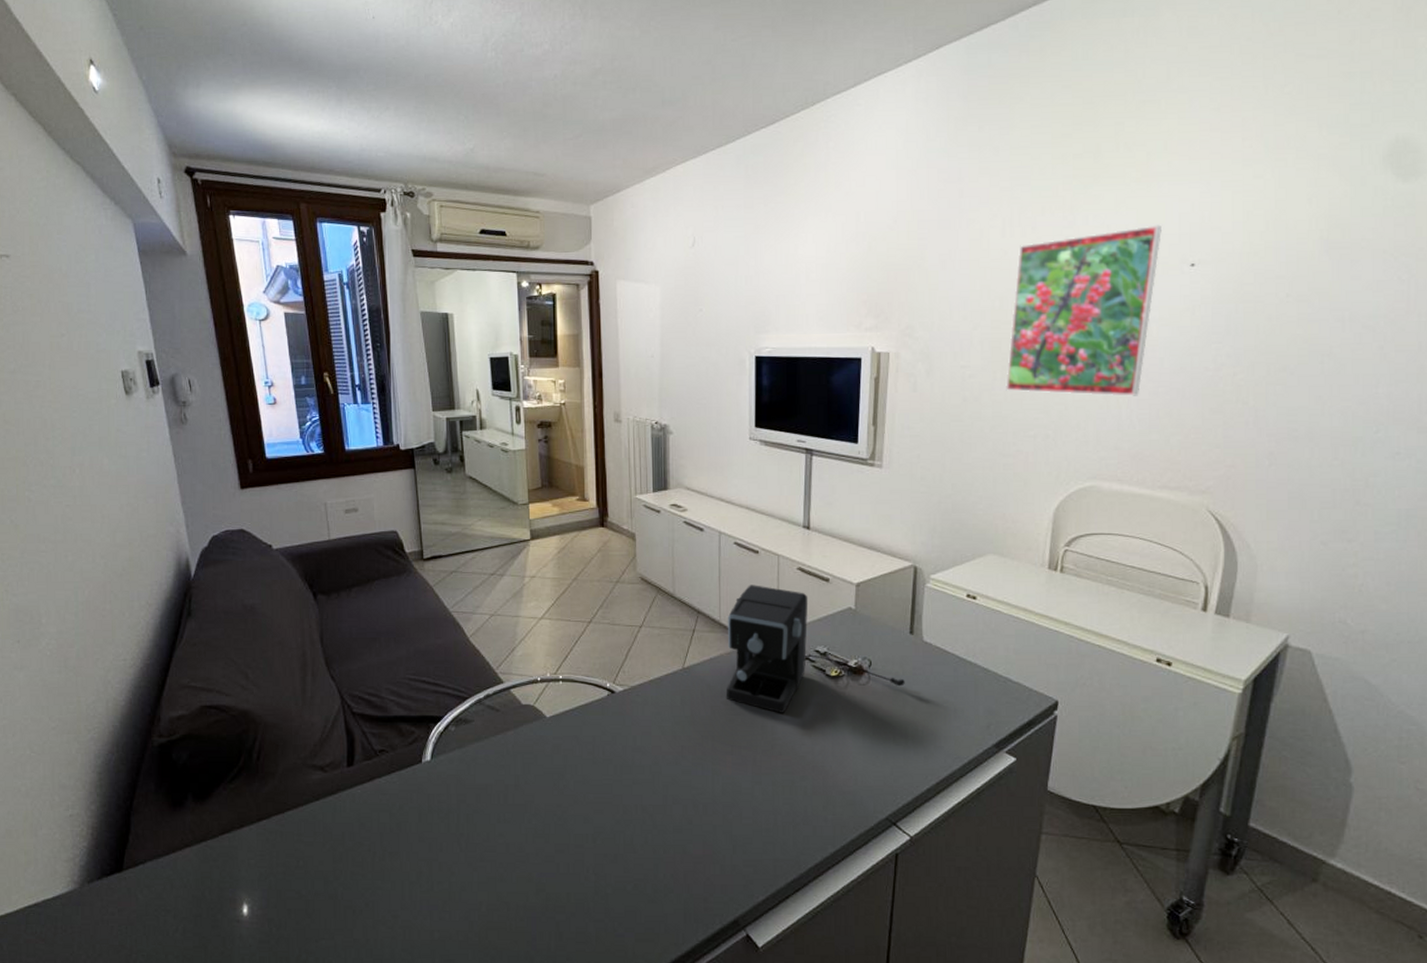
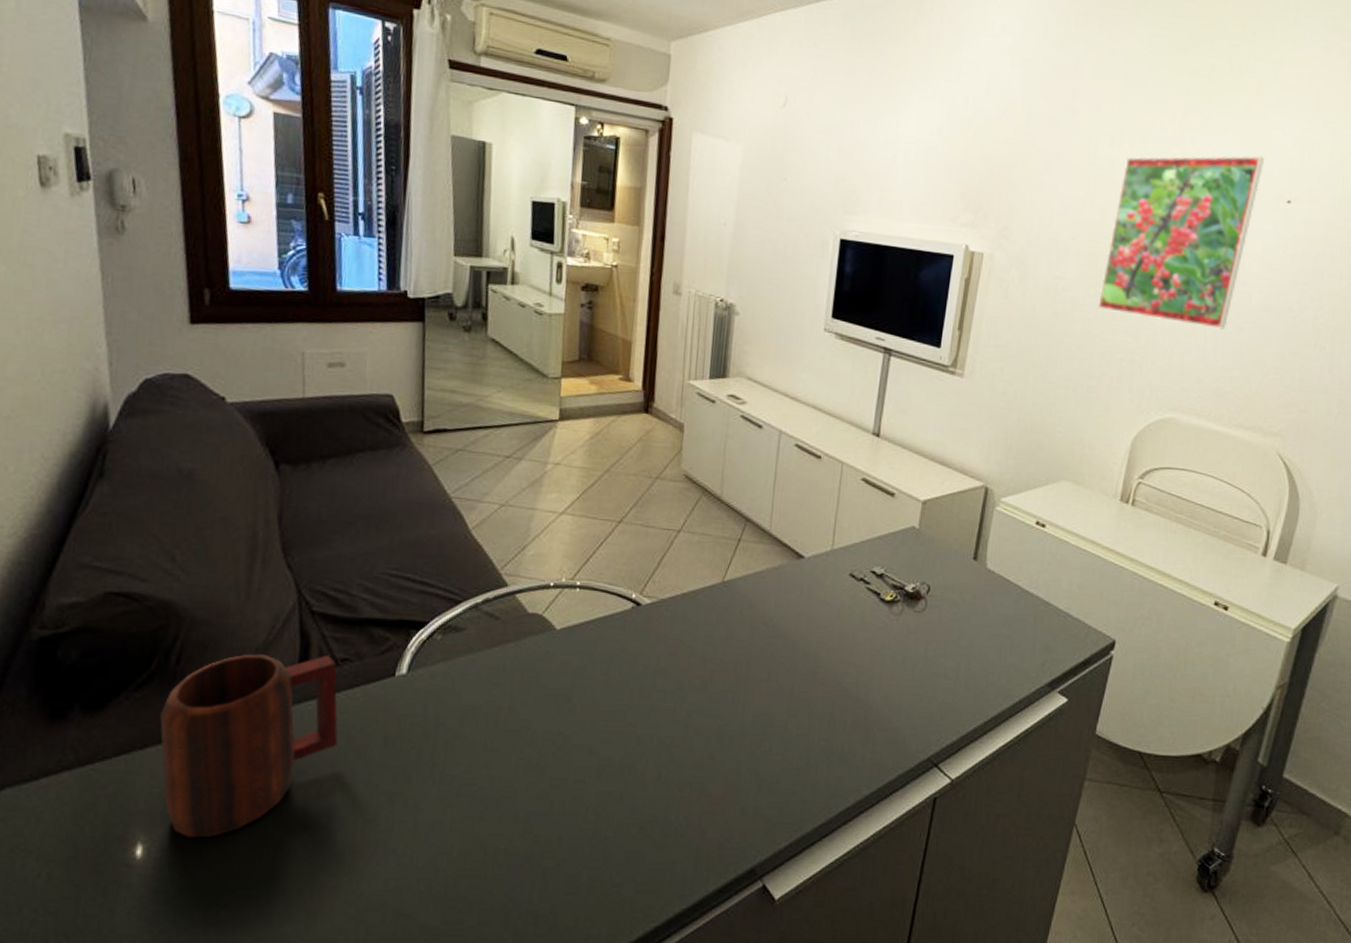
mug: none [250,747,383,899] -> present [160,654,338,838]
coffee maker: present [725,585,905,713] -> none [767,493,963,639]

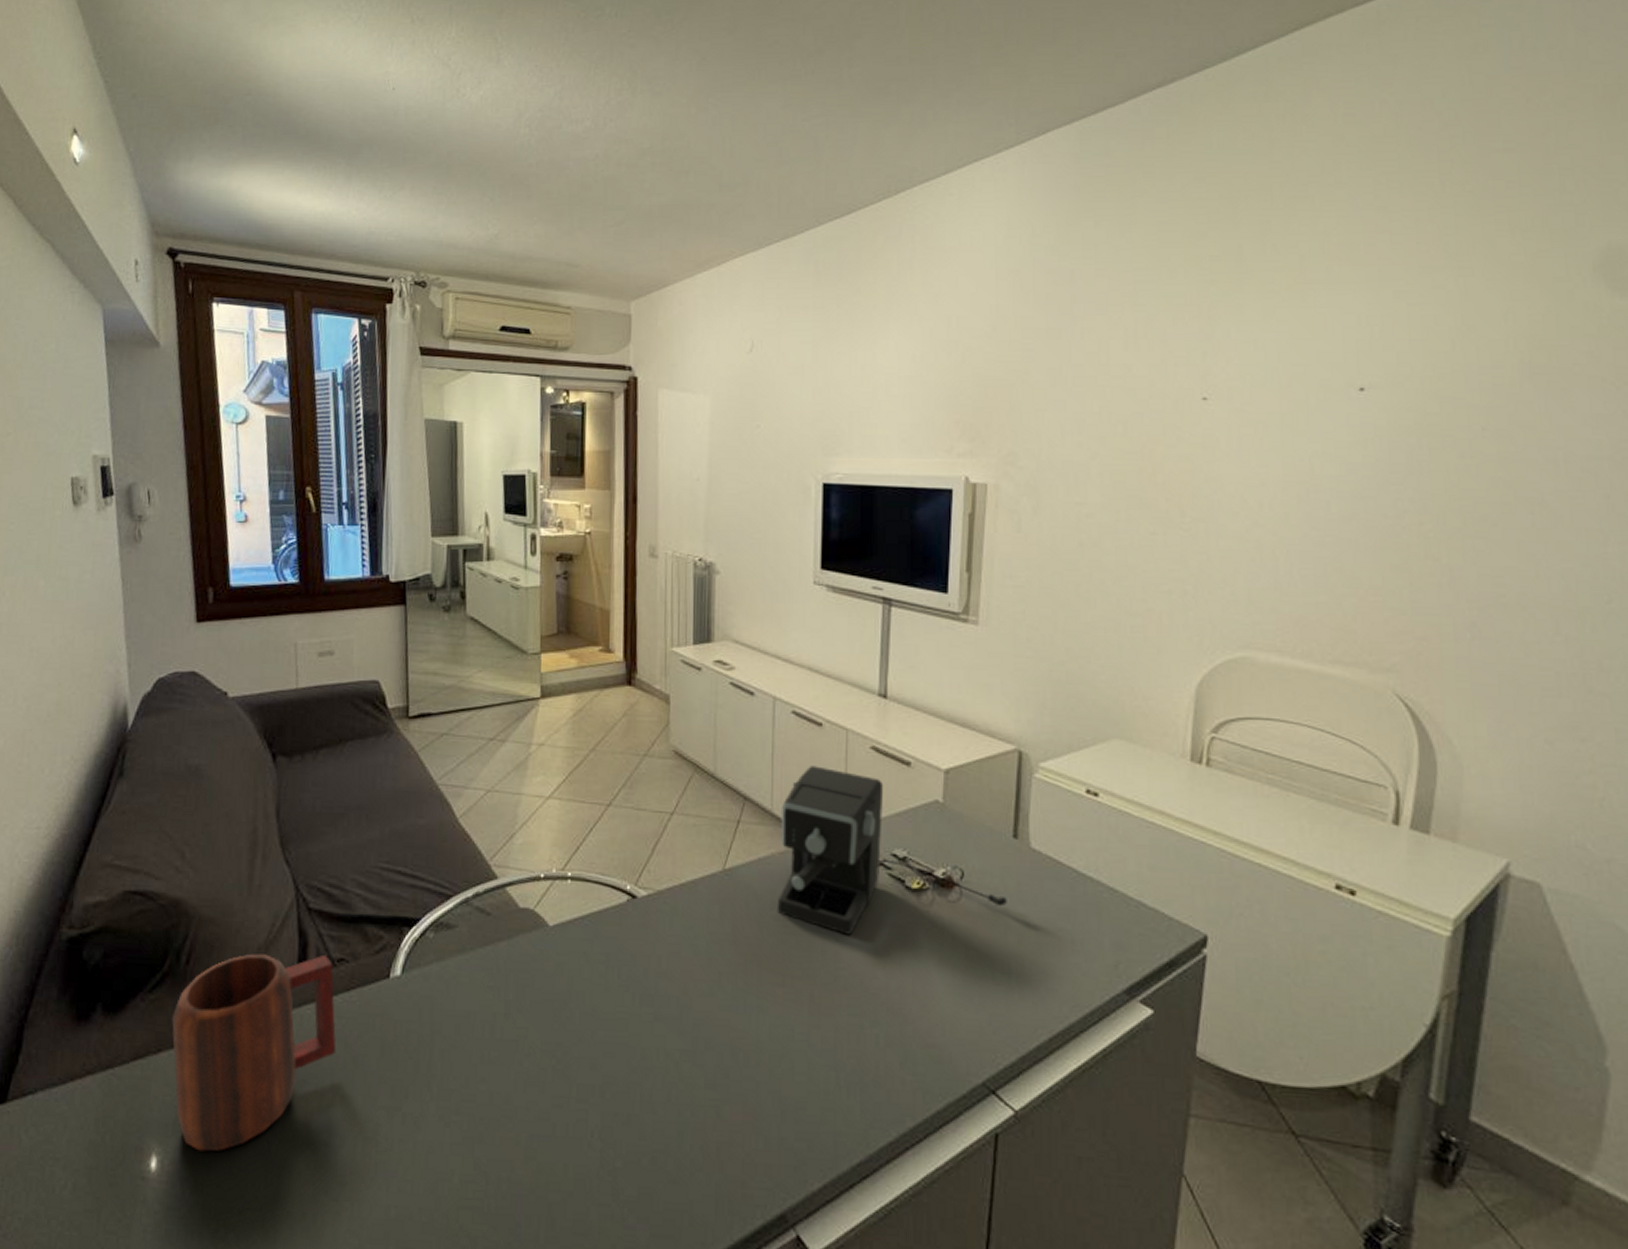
coffee maker: none [767,493,963,639] -> present [776,766,1007,935]
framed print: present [1097,155,1264,330] -> none [1132,340,1321,547]

